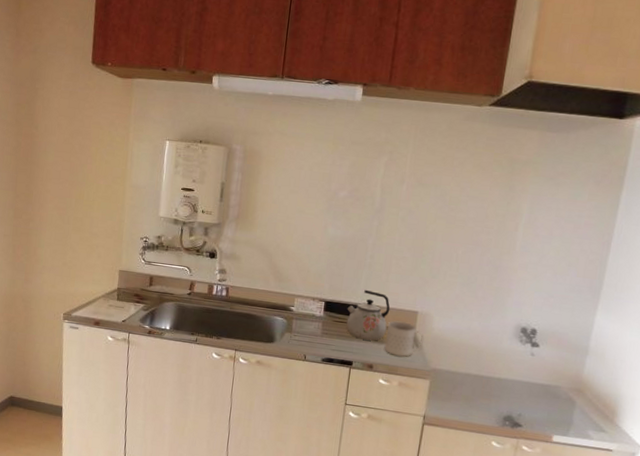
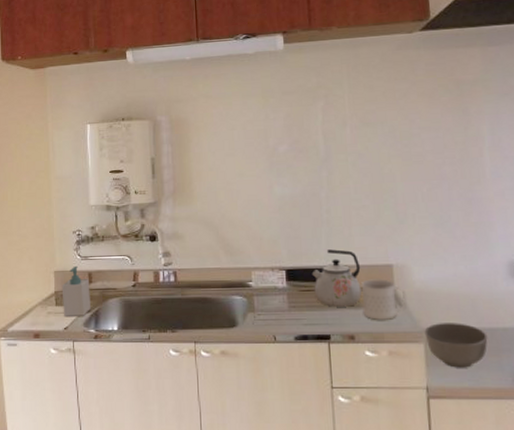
soap bottle: none [123,268,150,313] -> present [61,265,90,316]
bowl: none [432,365,484,405] -> present [424,323,488,368]

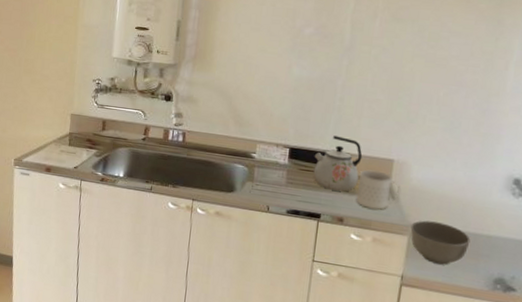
soap bottle: present [61,265,90,316] -> none [75,112,103,159]

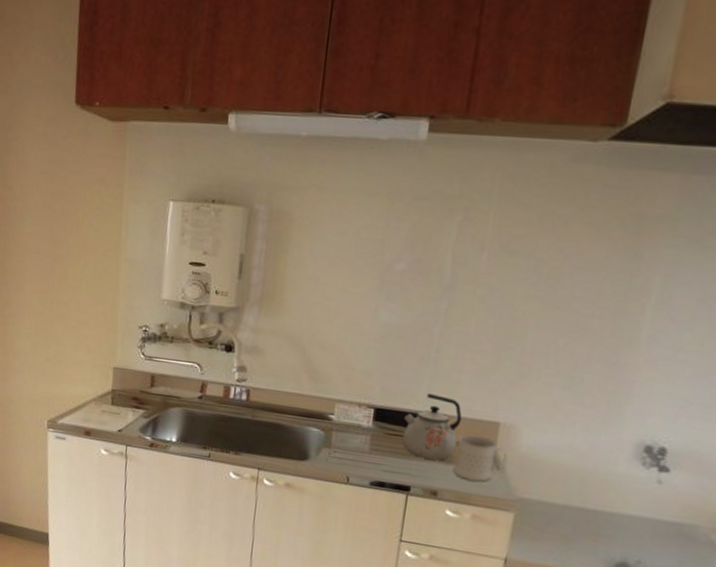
bowl: present [410,220,471,265] -> none [517,494,590,547]

